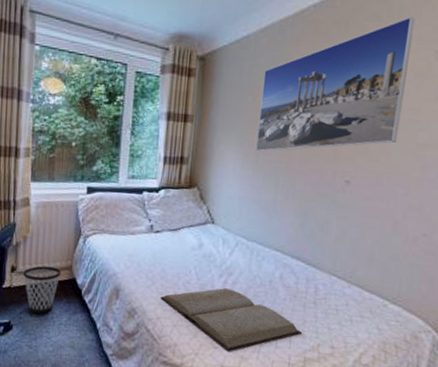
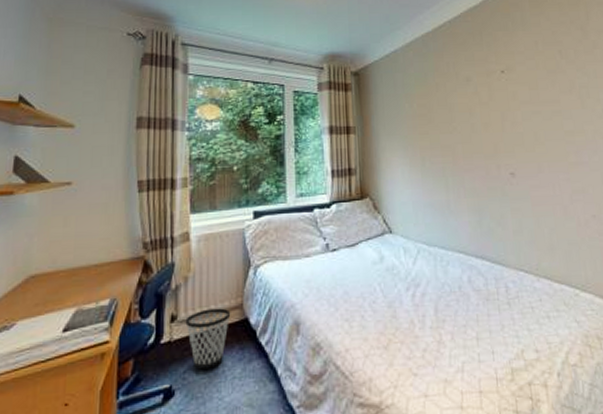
book: present [160,288,302,351] -> none [346,302,503,376]
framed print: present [256,17,416,152] -> none [416,25,547,155]

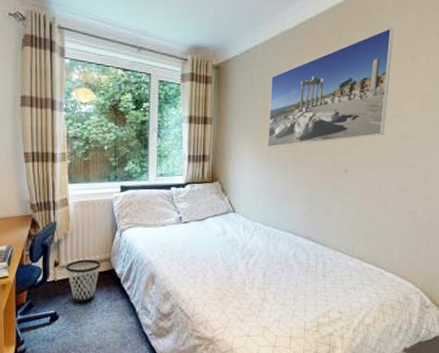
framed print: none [416,25,547,155] -> present [268,28,395,148]

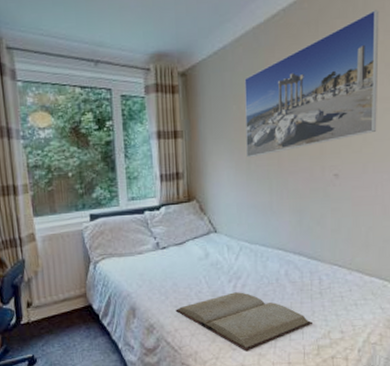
wastebasket: present [66,259,101,303] -> none [39,296,77,344]
book: none [191,268,314,322] -> present [175,292,312,350]

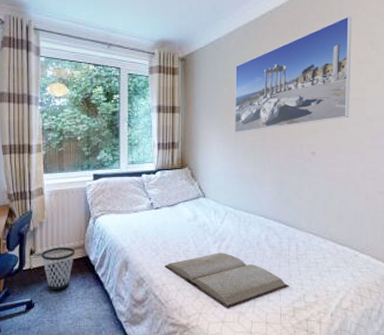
wastebasket: none [39,296,77,344] -> present [41,247,75,290]

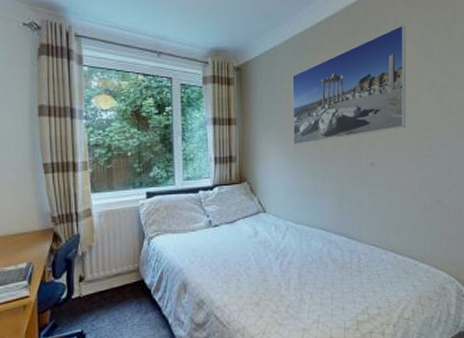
wastebasket: present [41,247,75,290] -> none [91,271,130,319]
book: present [164,253,289,308] -> none [225,269,352,326]

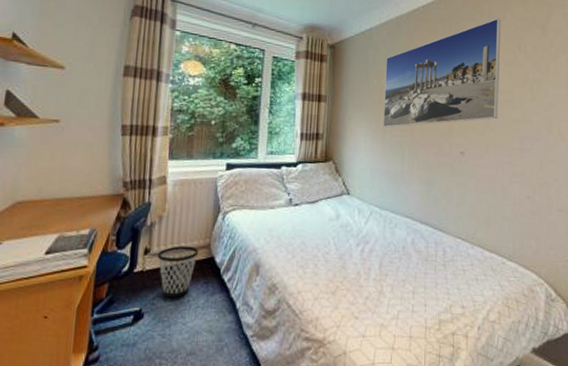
wastebasket: none [91,271,130,319] -> present [157,246,199,298]

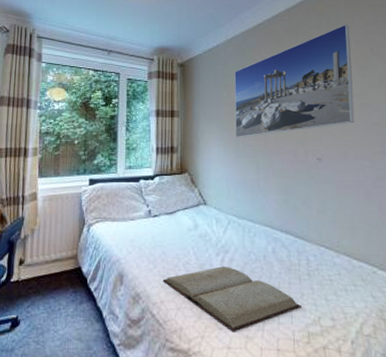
wastebasket: present [157,246,199,298] -> none [30,257,67,306]
book: none [300,257,435,320] -> present [162,266,301,331]

